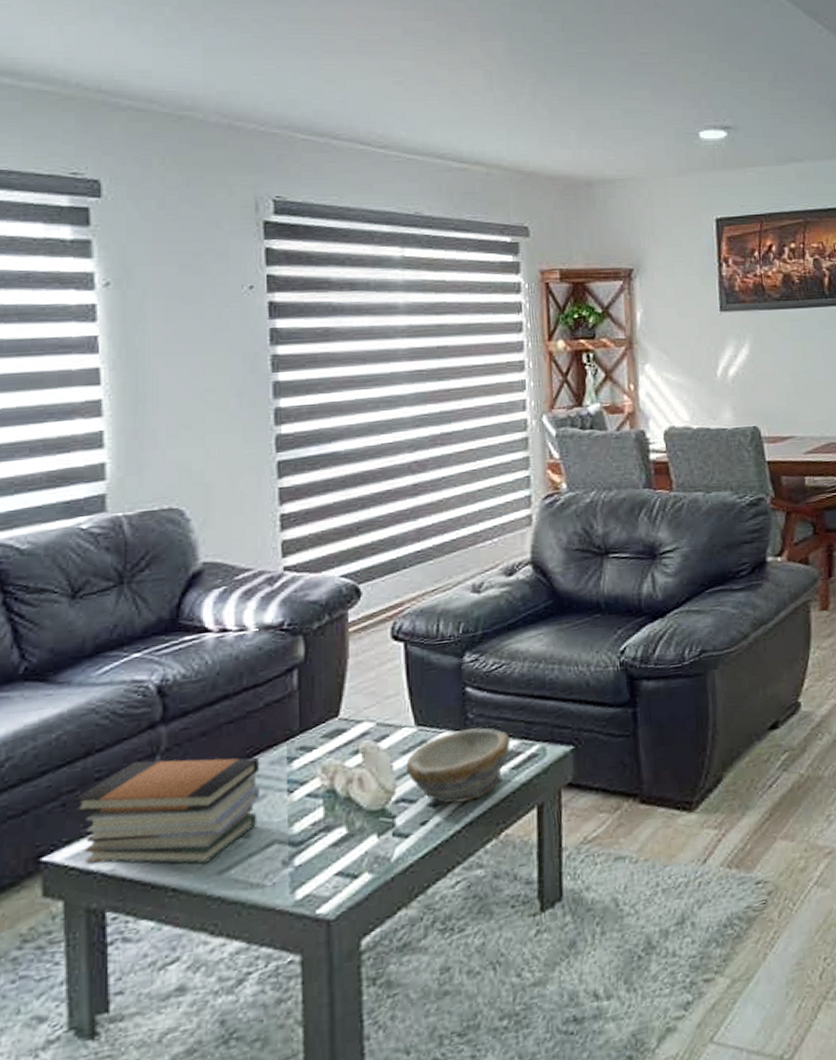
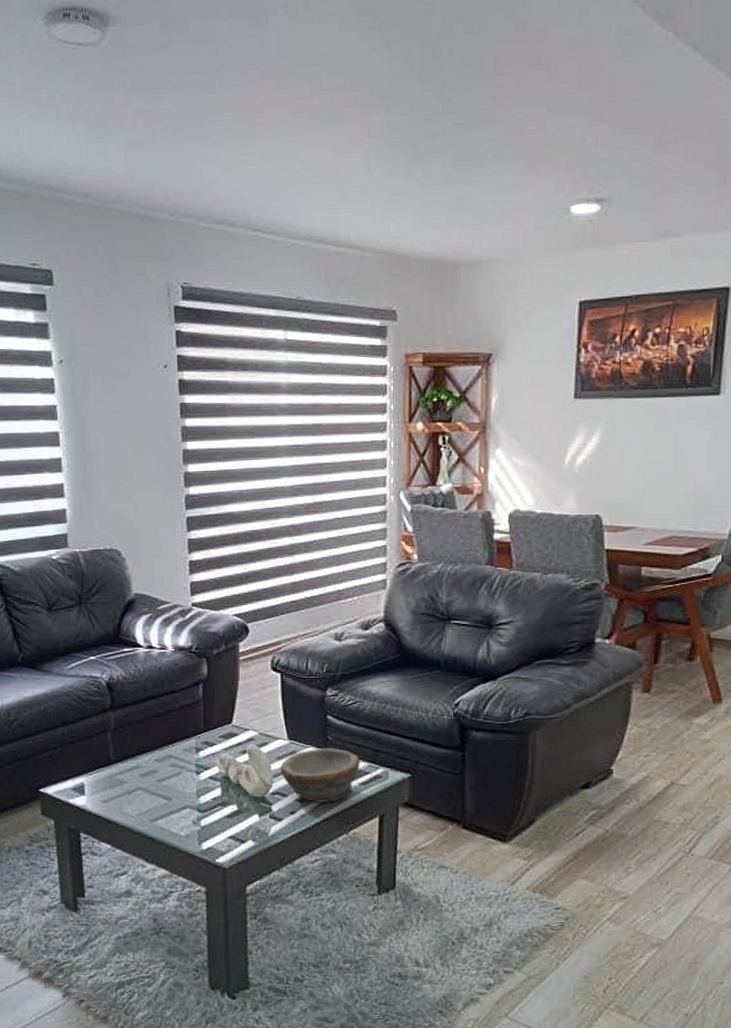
book stack: present [73,757,261,865] -> none [57,734,178,813]

